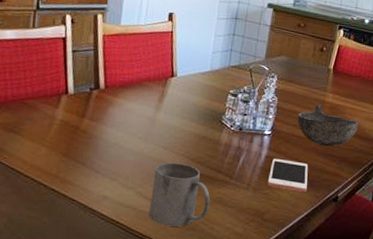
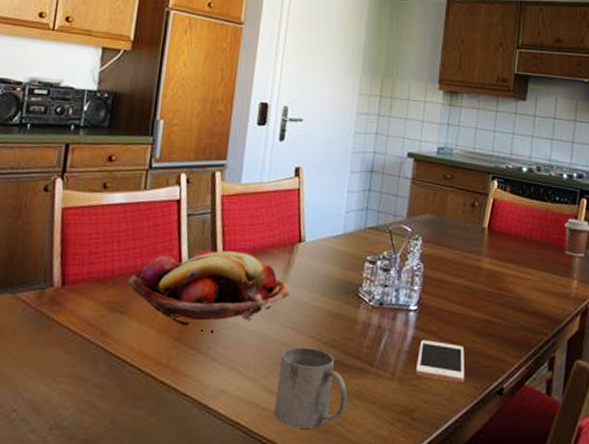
fruit basket: none [19,80,163,149] -> present [127,249,290,332]
bowl: present [297,104,358,147] -> none [448,272,522,324]

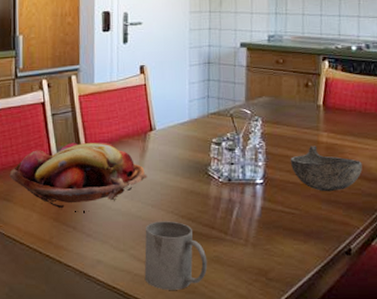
cell phone: present [415,339,465,382] -> none [267,209,313,245]
bowl: none [448,272,522,324] -> present [290,146,362,192]

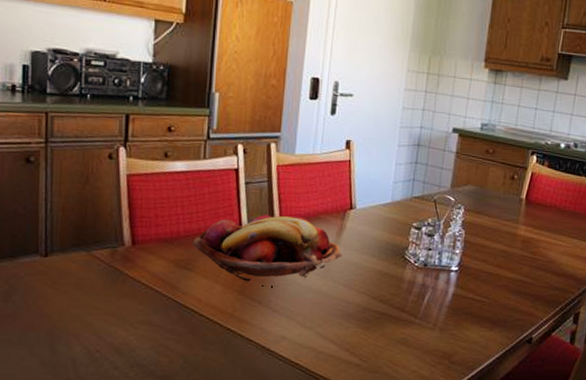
mug: present [144,221,208,290] -> none [329,301,394,369]
bowl: present [290,146,362,192] -> none [486,238,554,284]

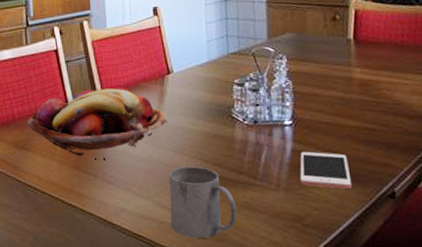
mug: none [329,301,394,369] -> present [168,166,237,238]
cell phone: none [455,296,499,332] -> present [299,151,352,189]

